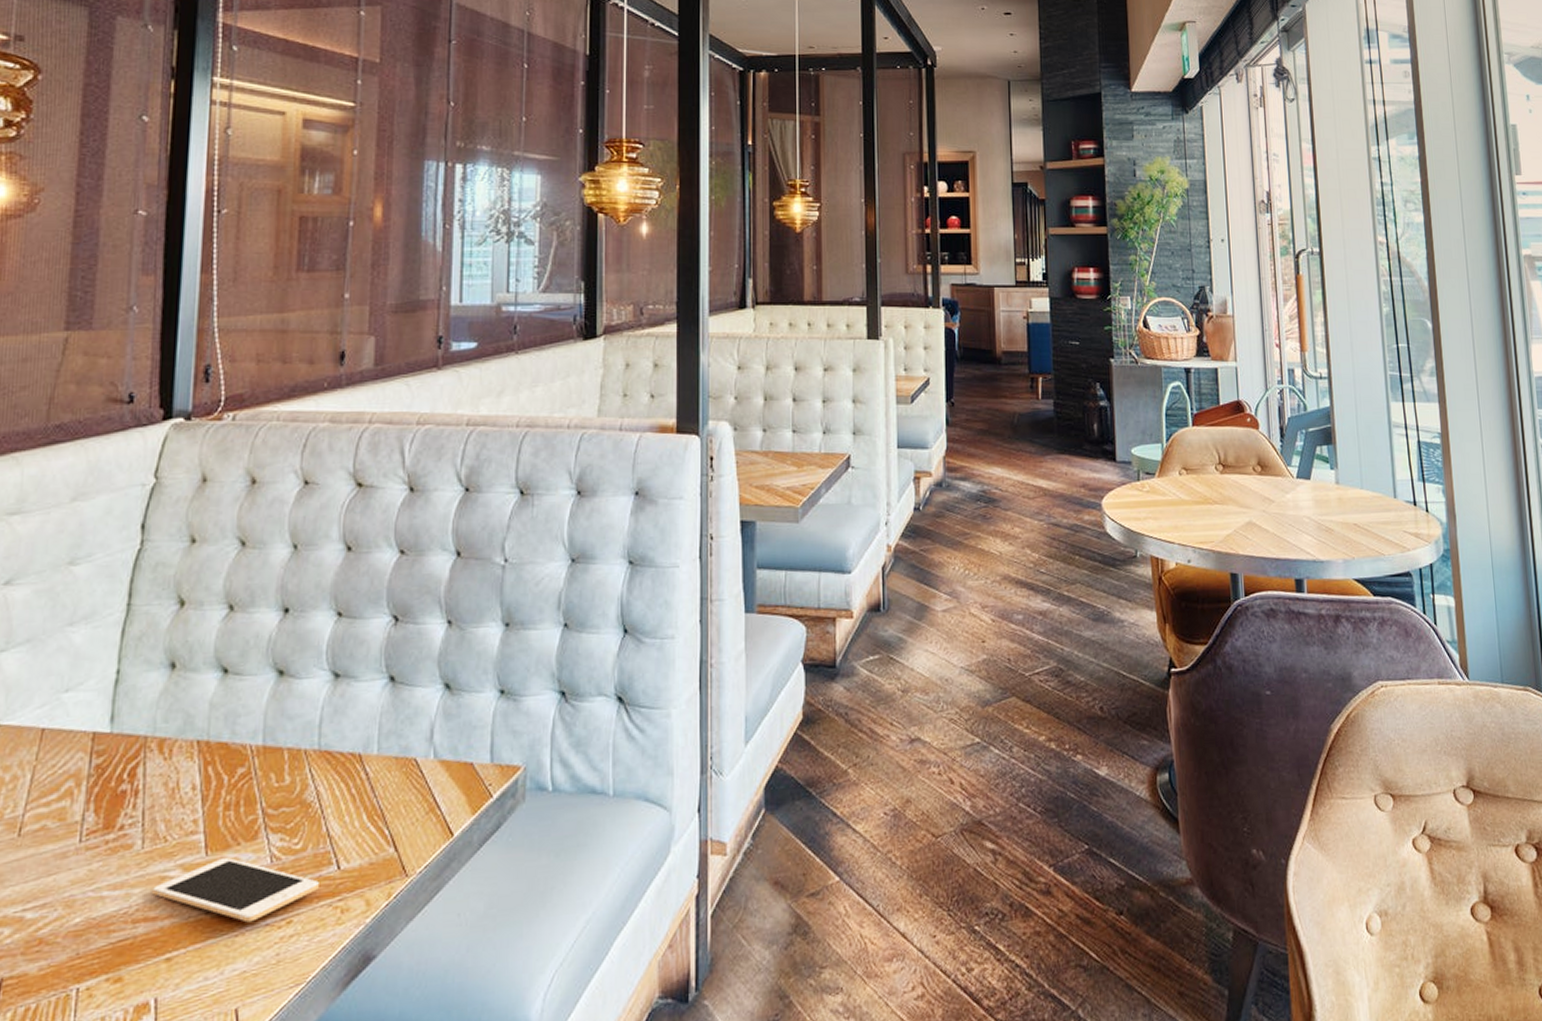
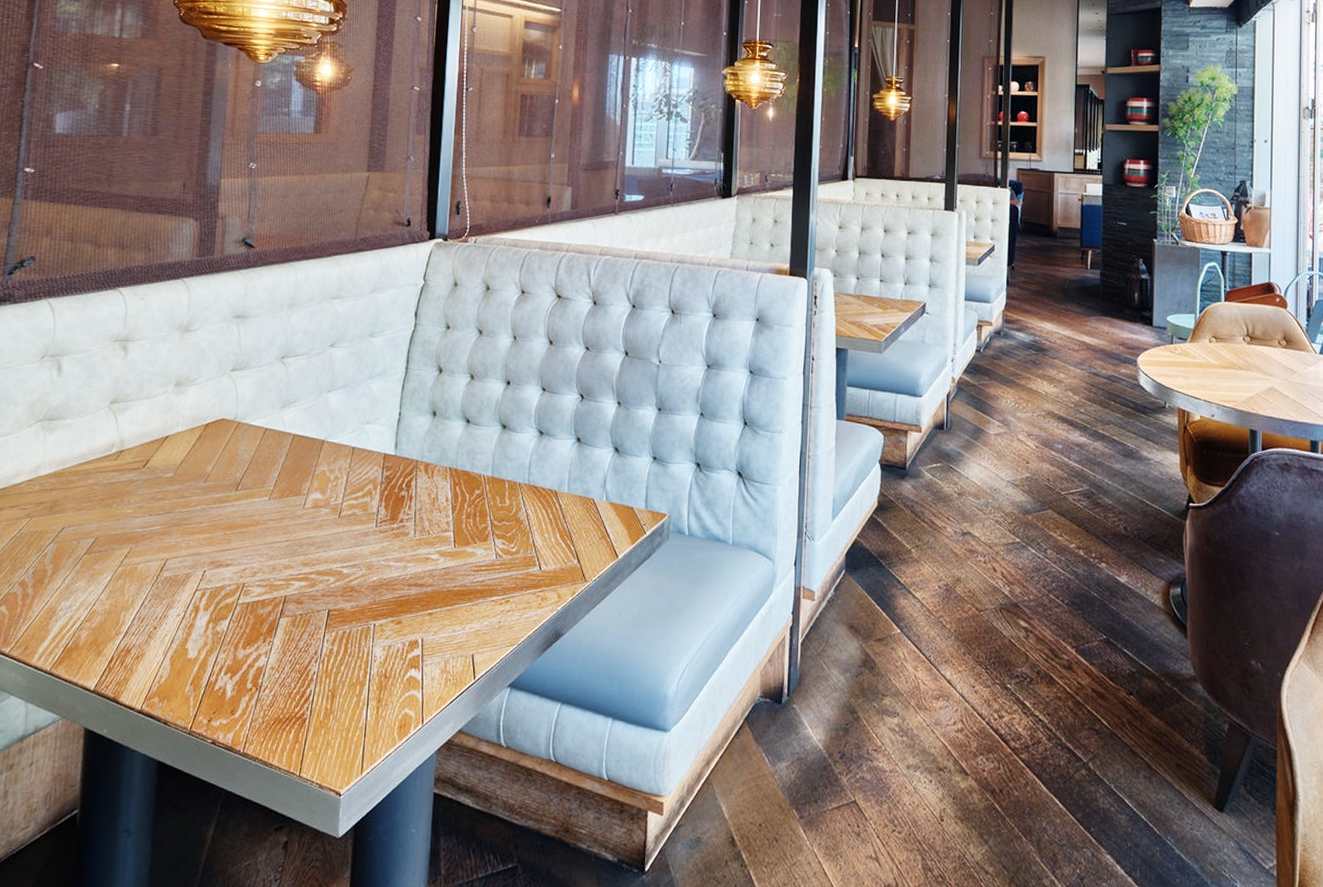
cell phone: present [152,857,319,923] -> none [420,550,527,597]

